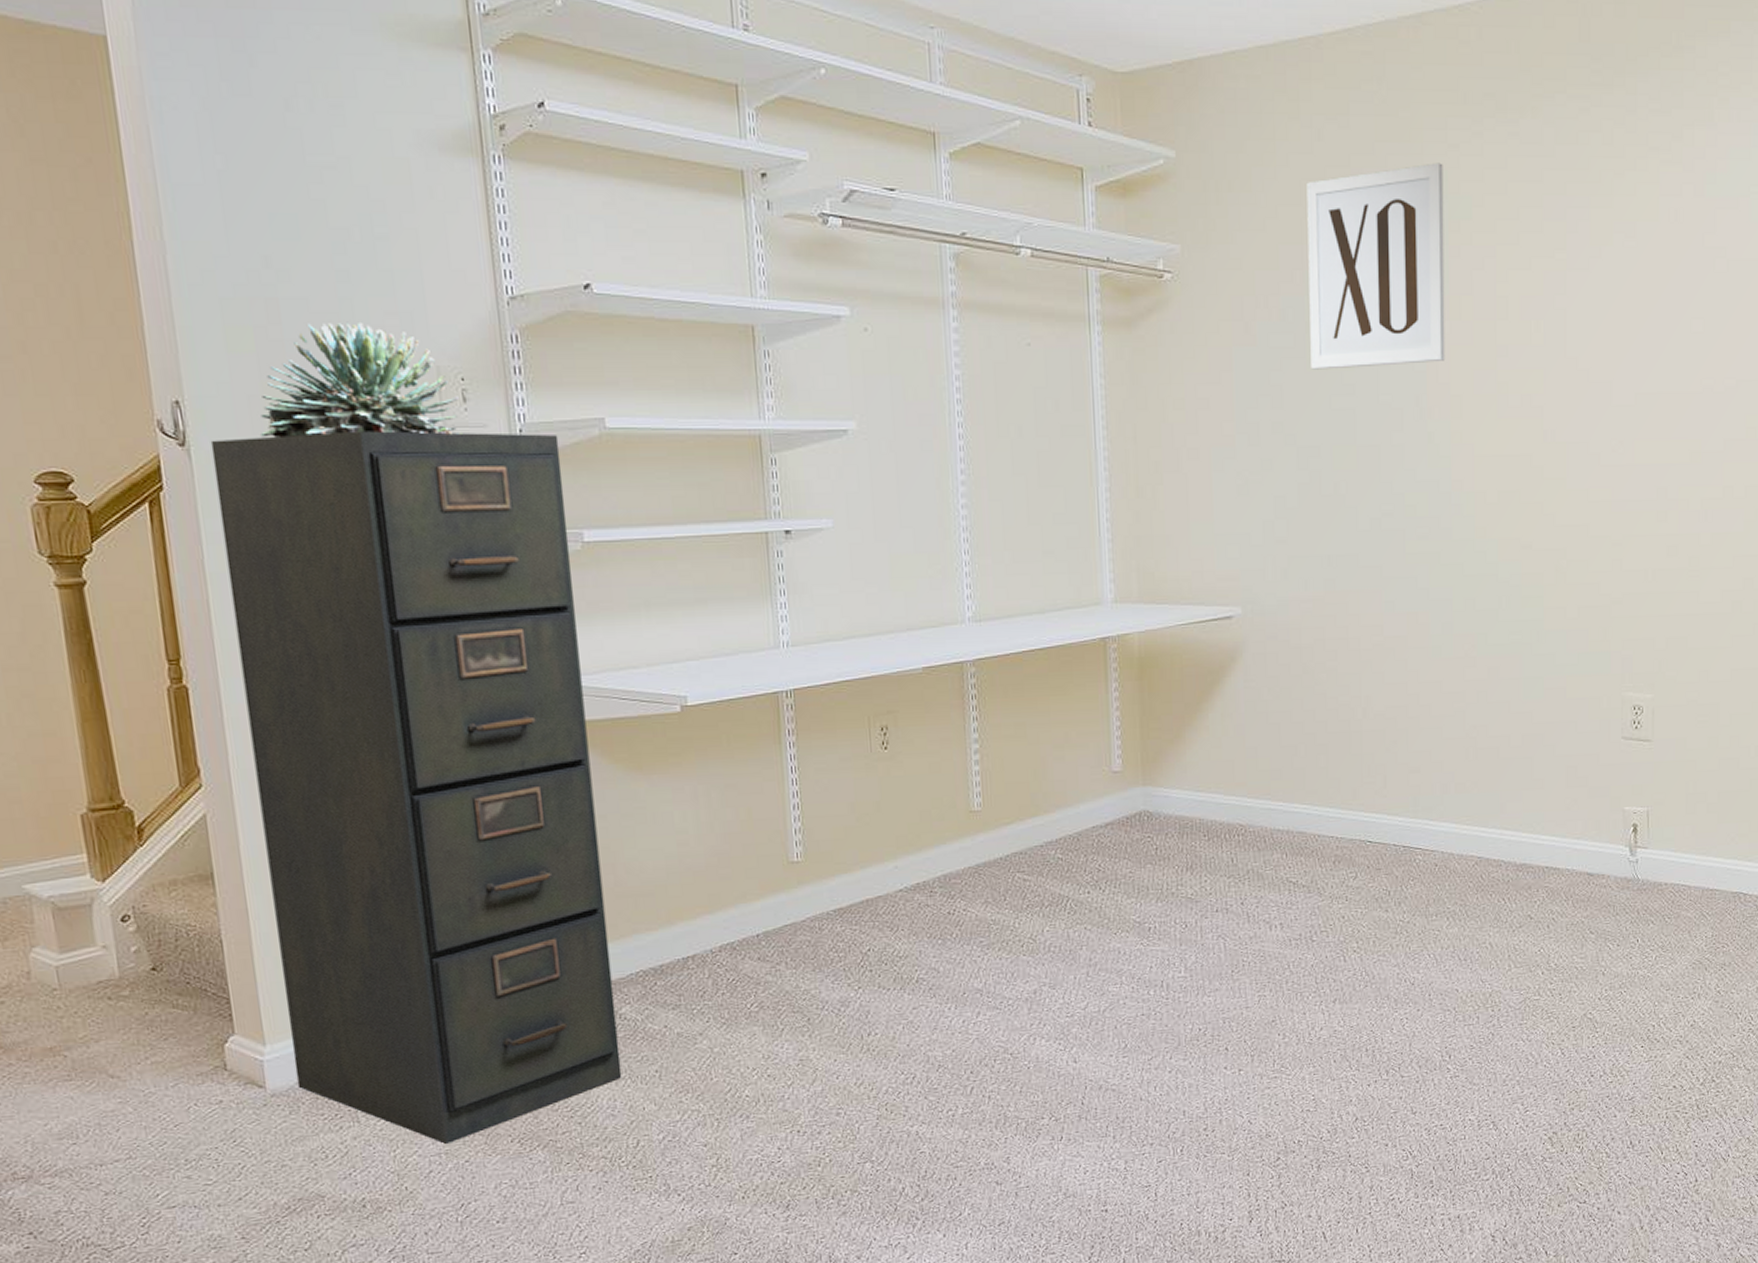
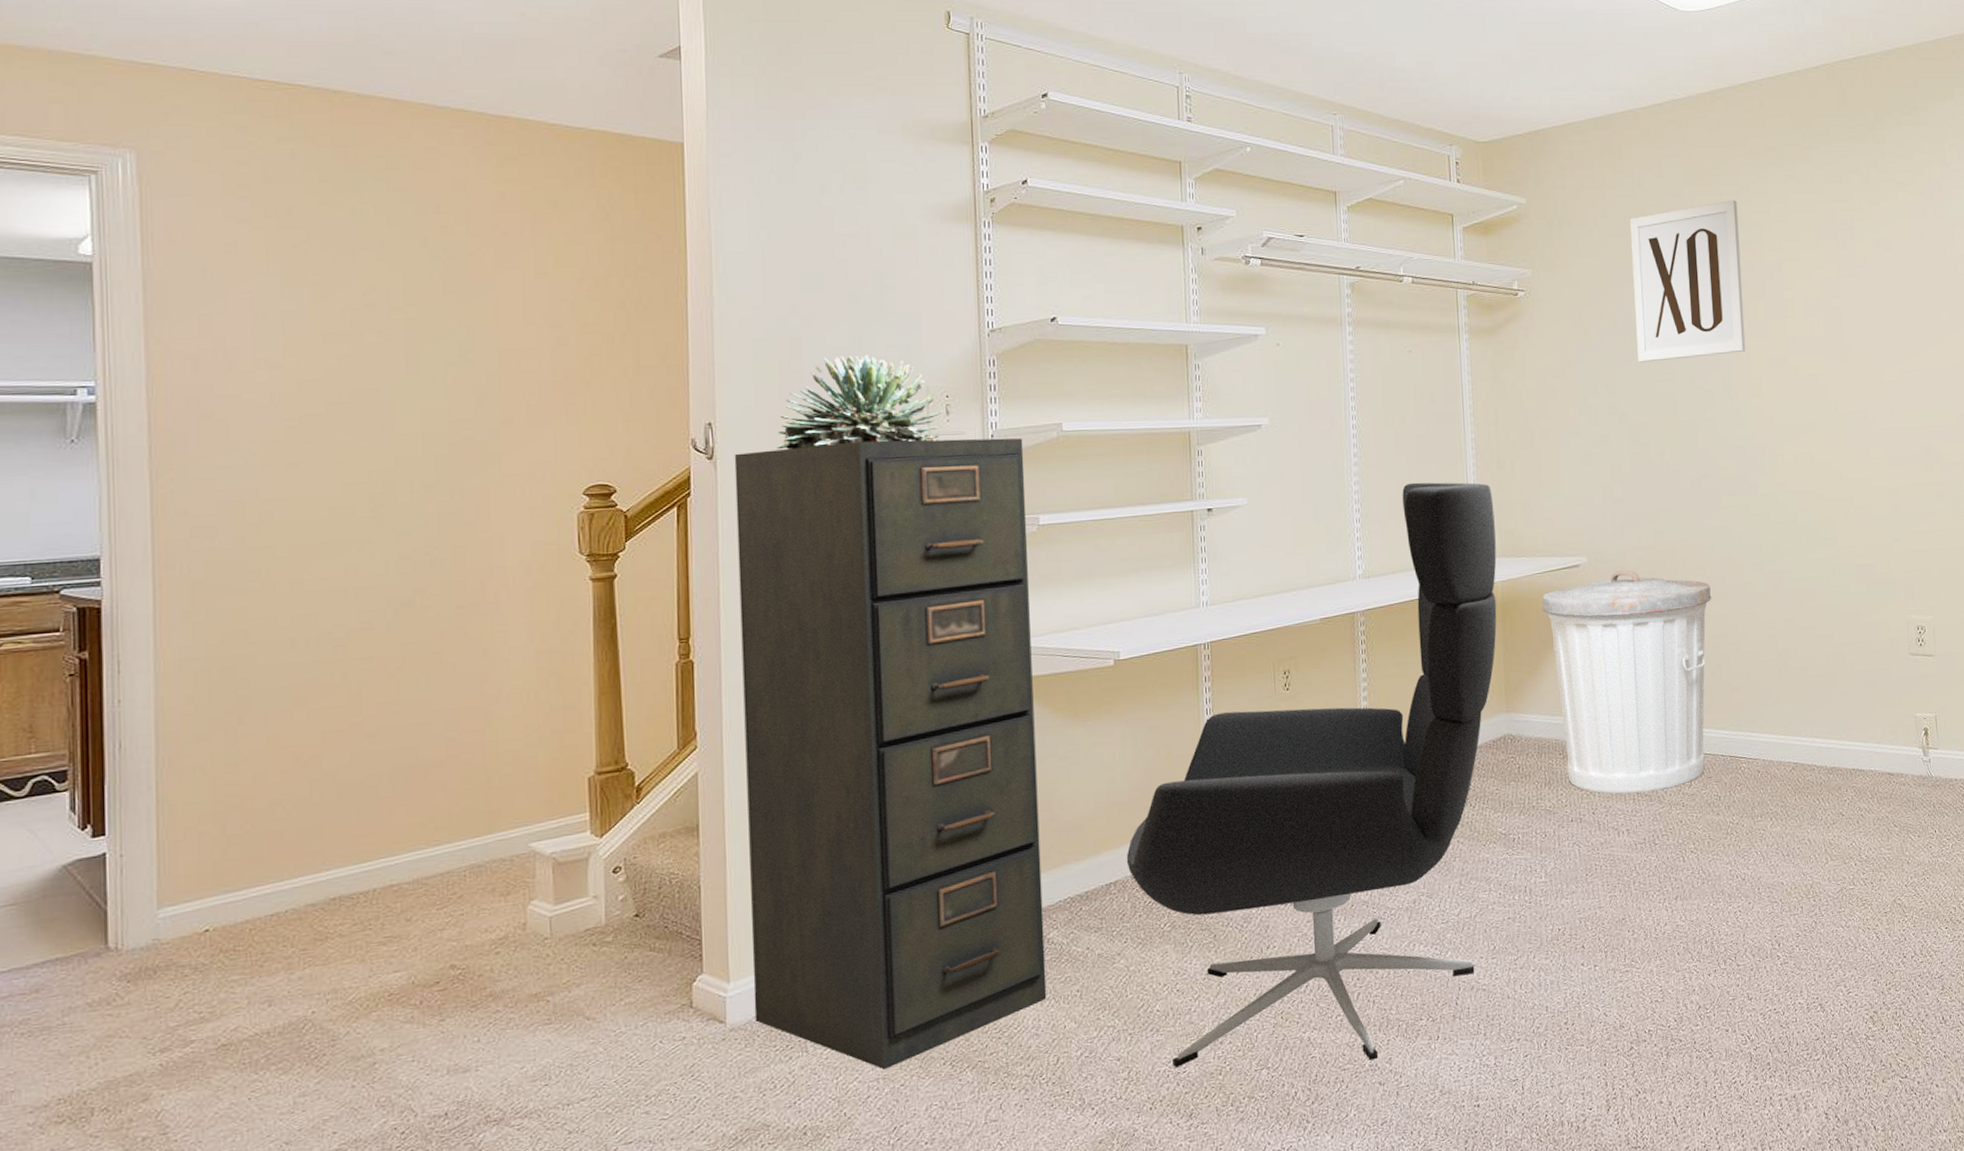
office chair: none [704,508,1133,1159] -> present [1126,482,1497,1068]
trash can: none [1186,625,1390,884] -> present [1541,570,1712,794]

